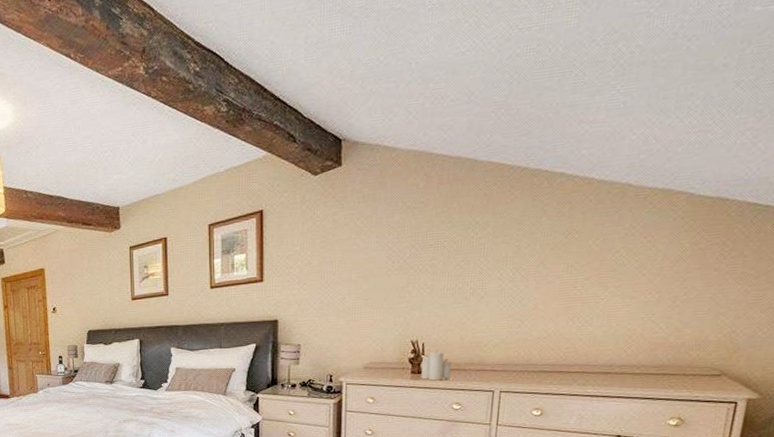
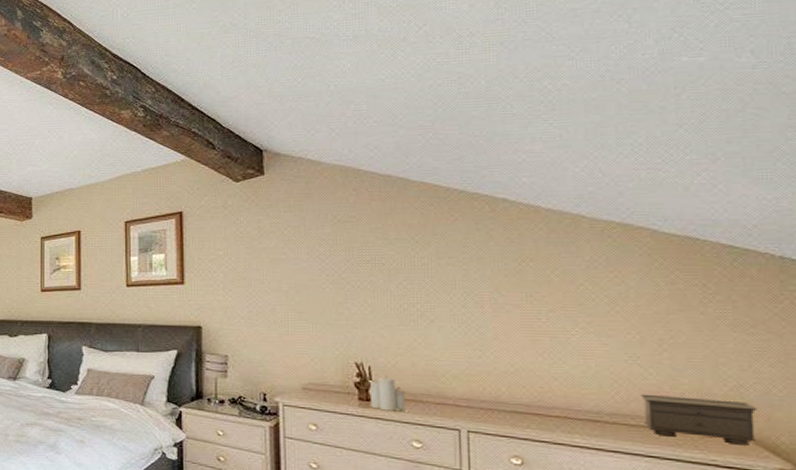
jewelry box: none [647,345,743,382] -> present [642,394,758,445]

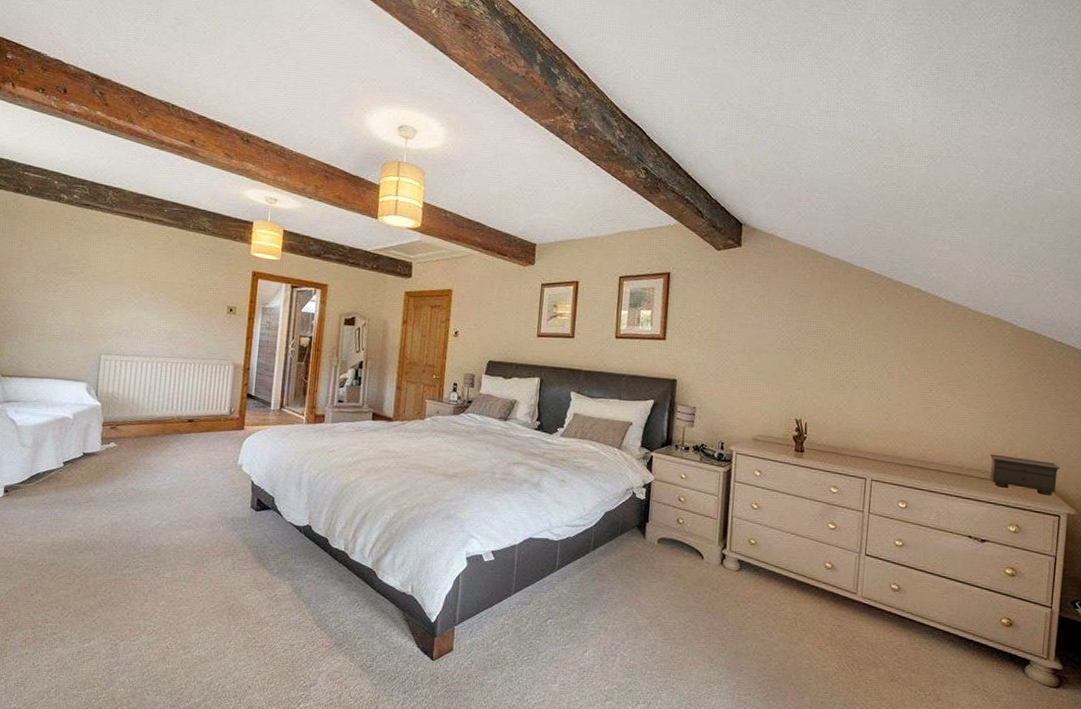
candle: present [371,375,406,413] -> none [803,431,830,464]

